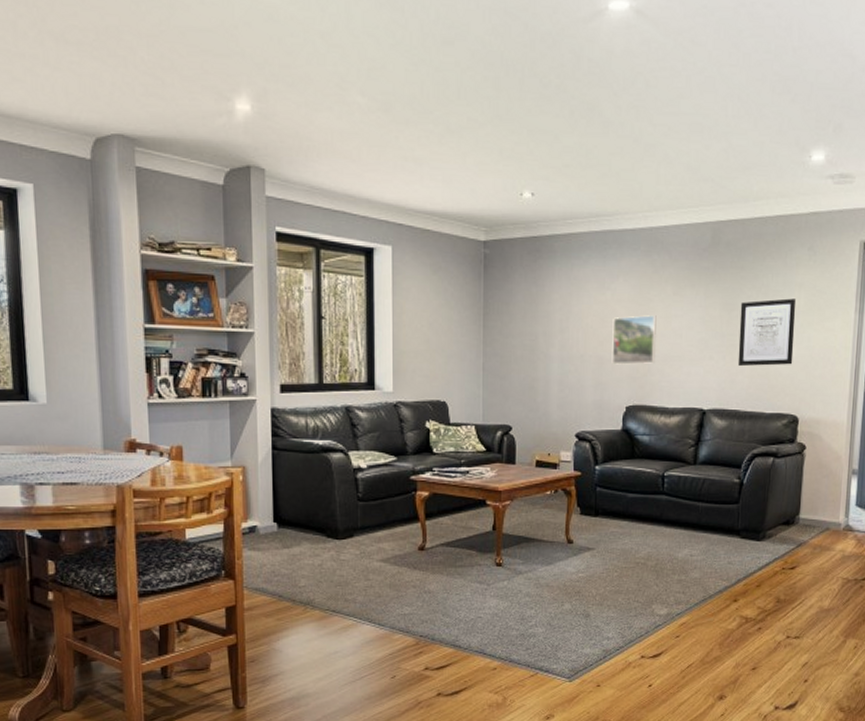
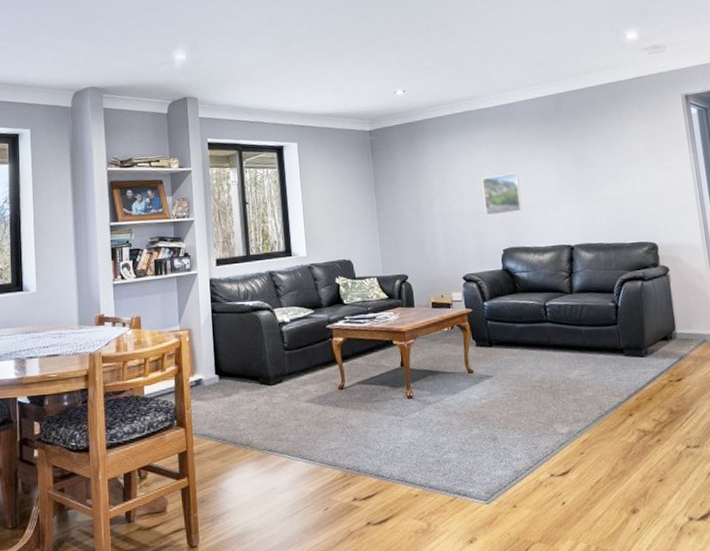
wall art: present [737,298,797,367] -> none [588,146,643,207]

